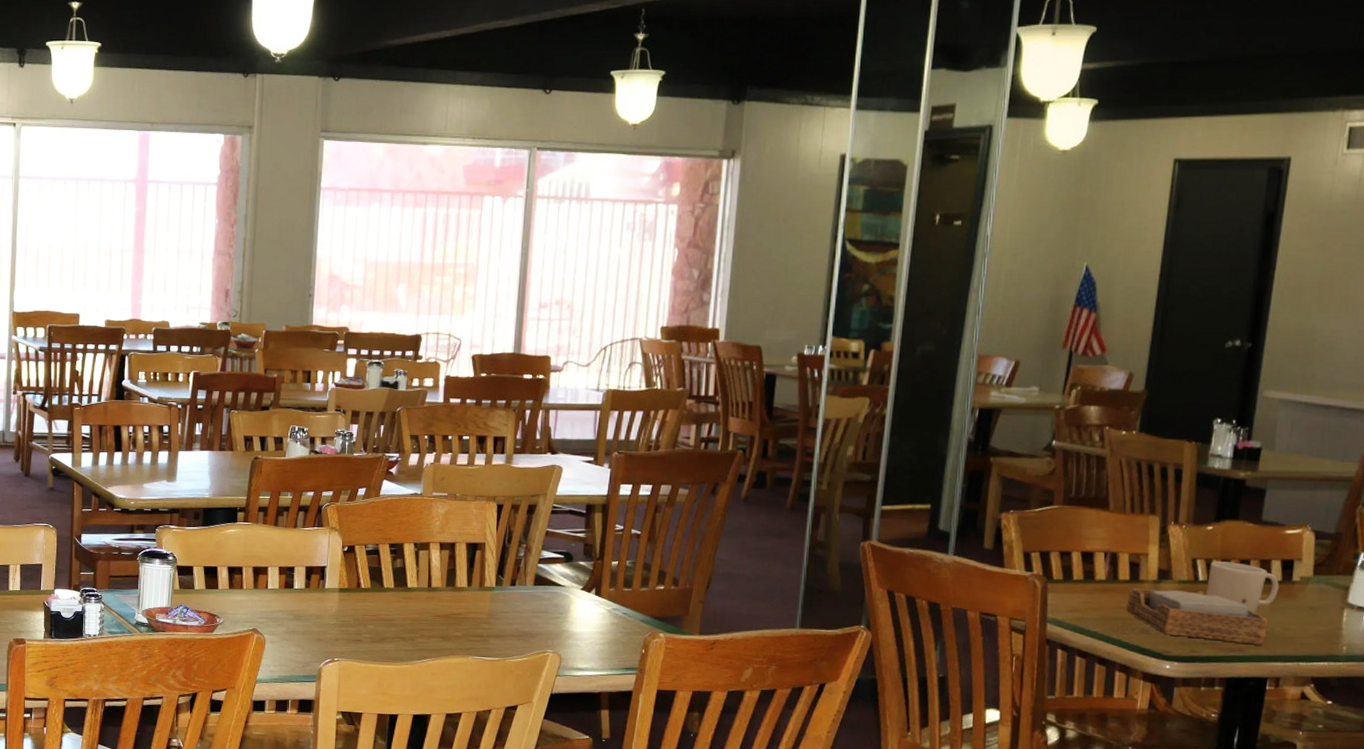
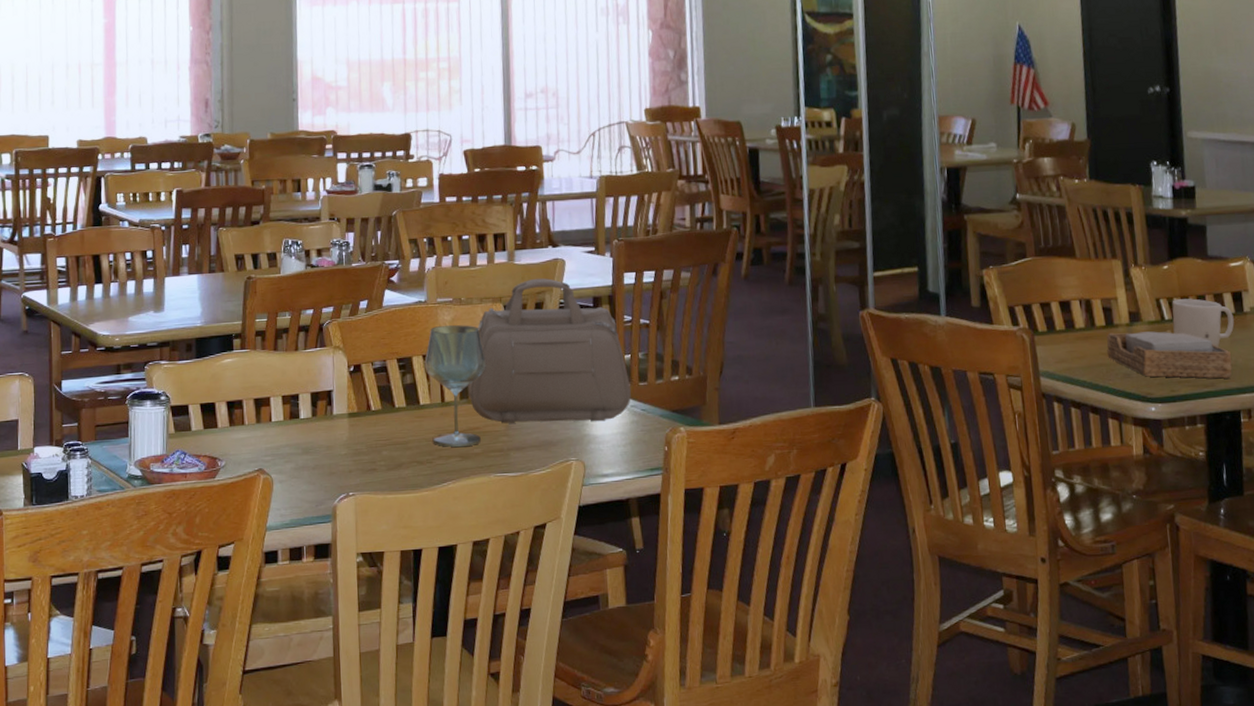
wine glass: none [415,517,475,629] -> present [424,324,486,447]
handbag: none [454,482,615,620] -> present [467,278,631,424]

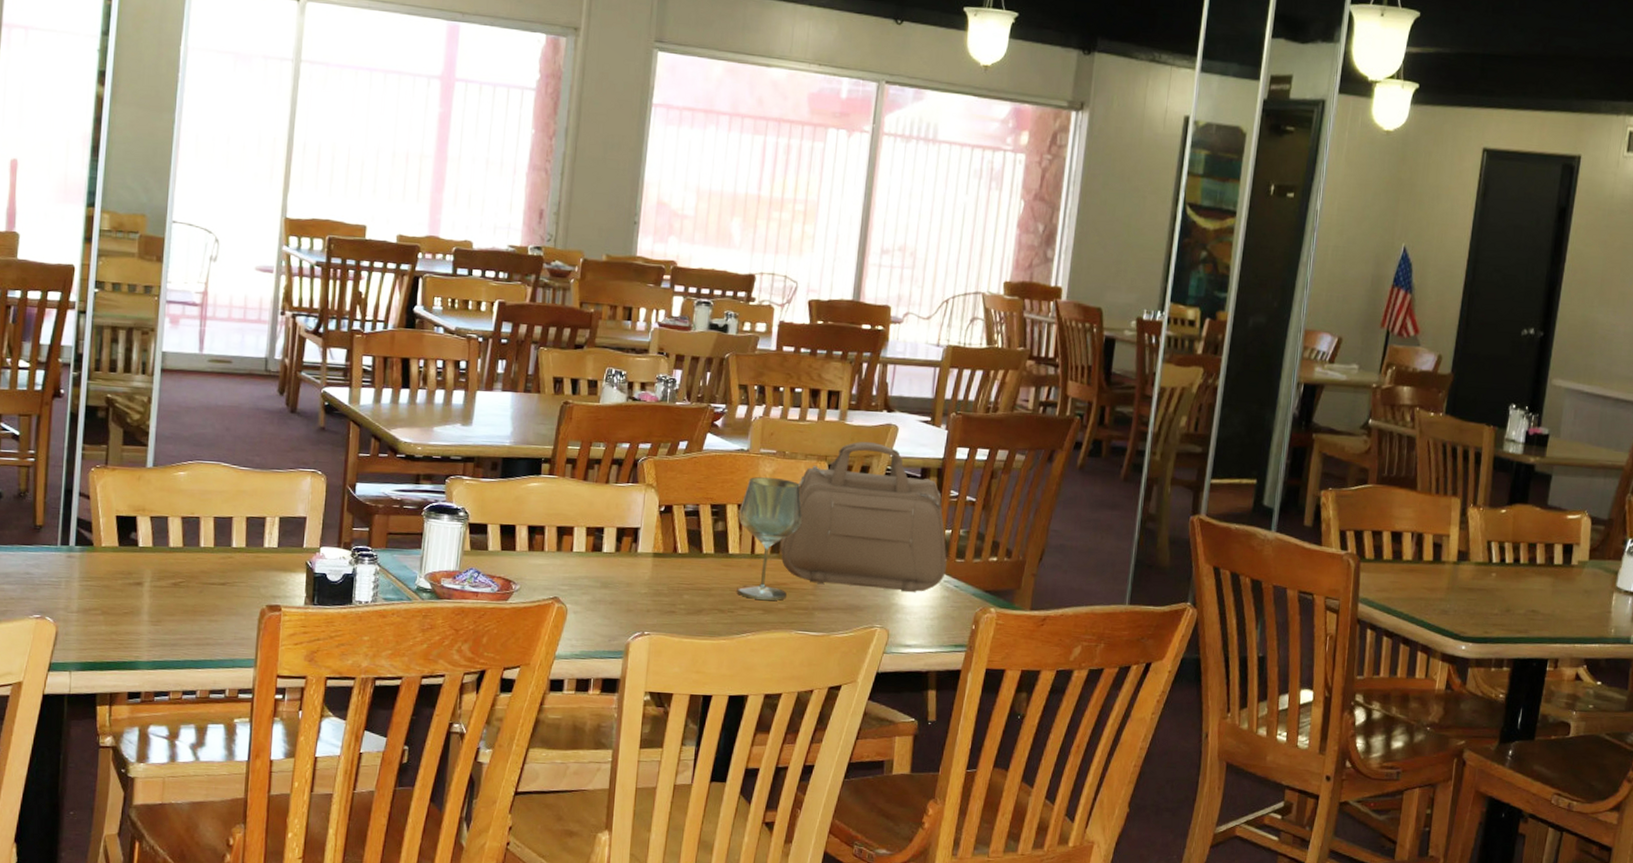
napkin holder: present [1106,331,1232,379] -> none [1429,568,1551,627]
mug: present [1172,298,1234,347] -> none [1498,544,1560,596]

